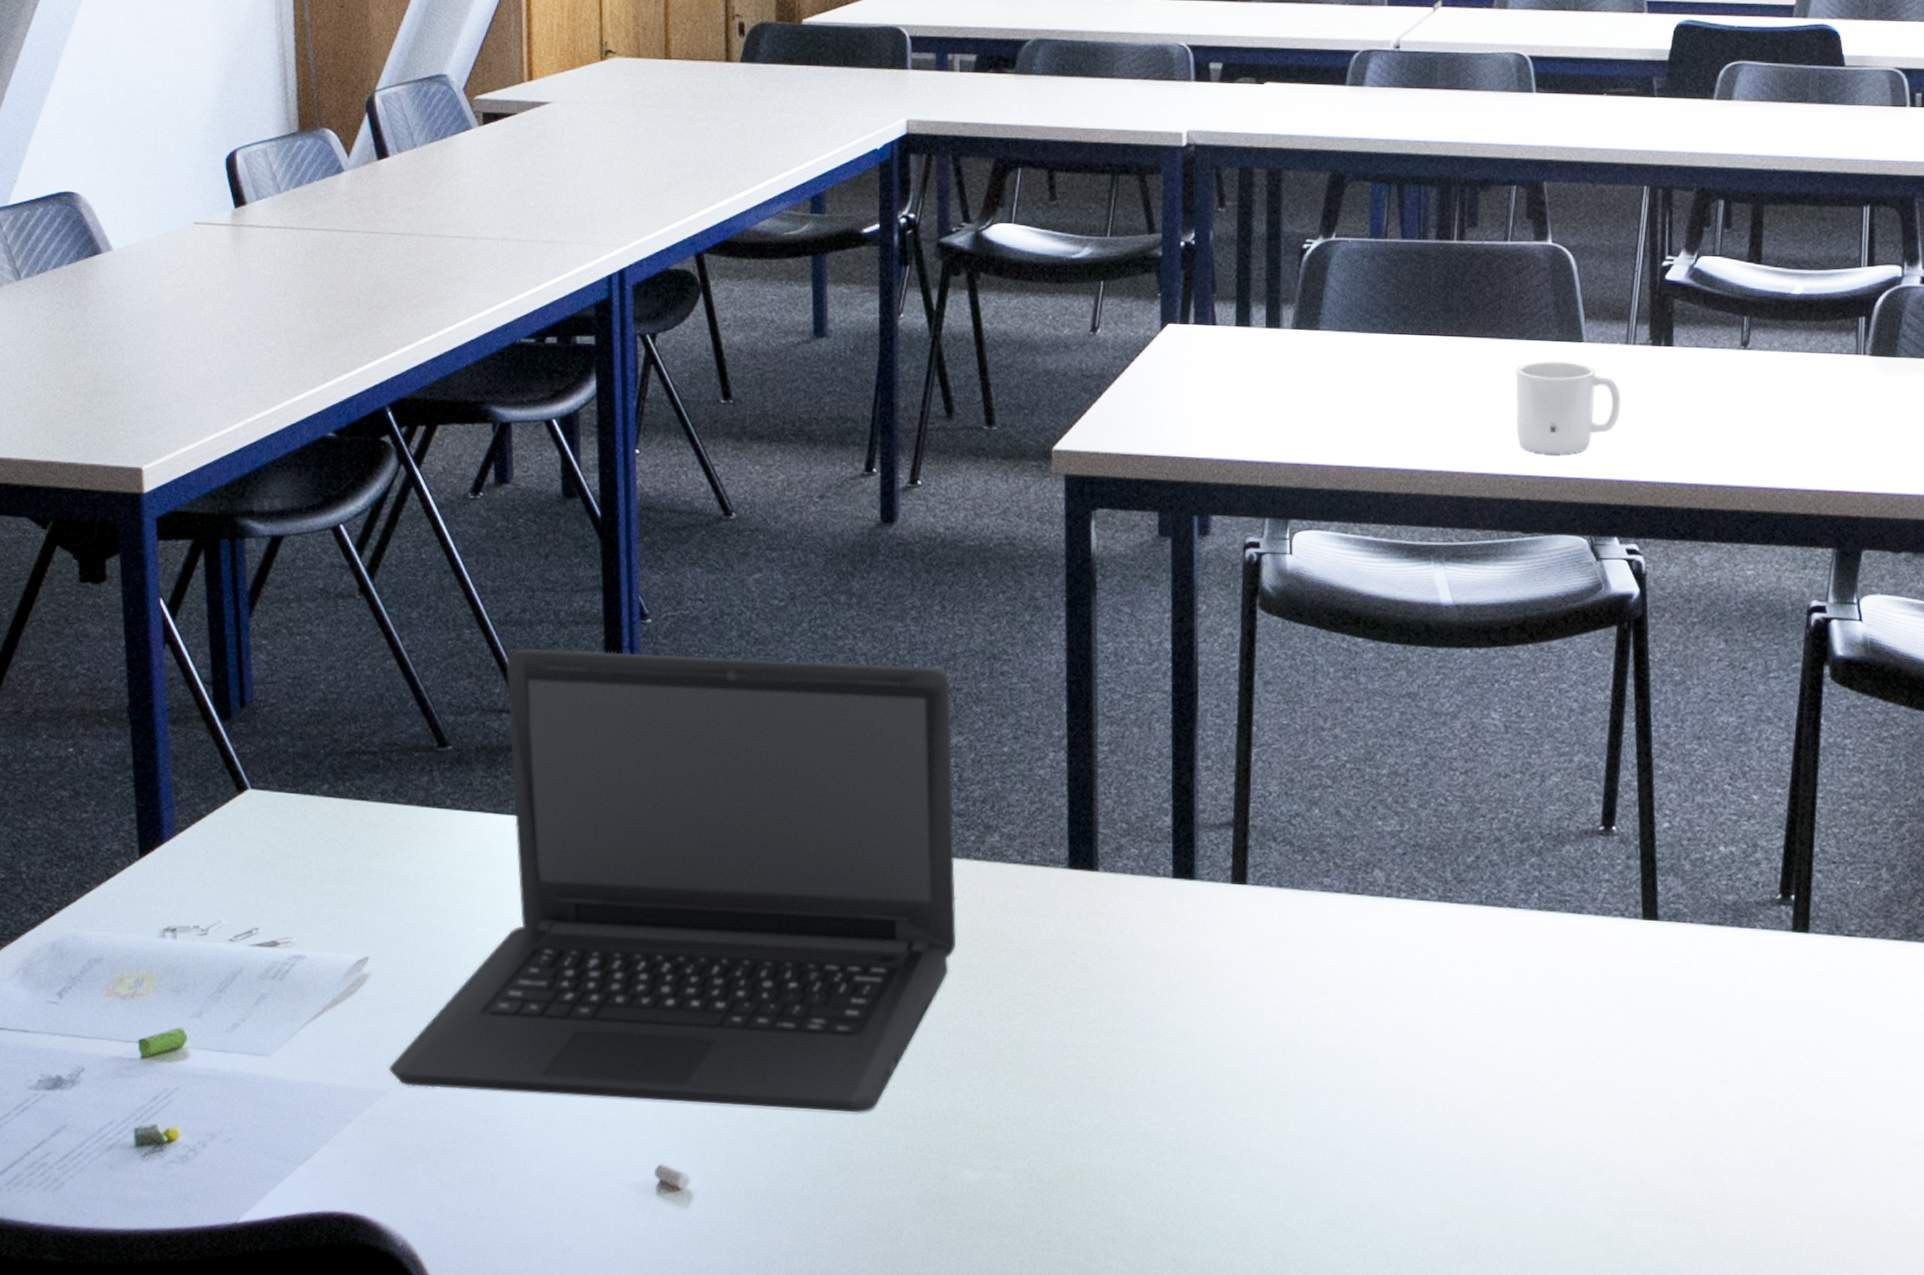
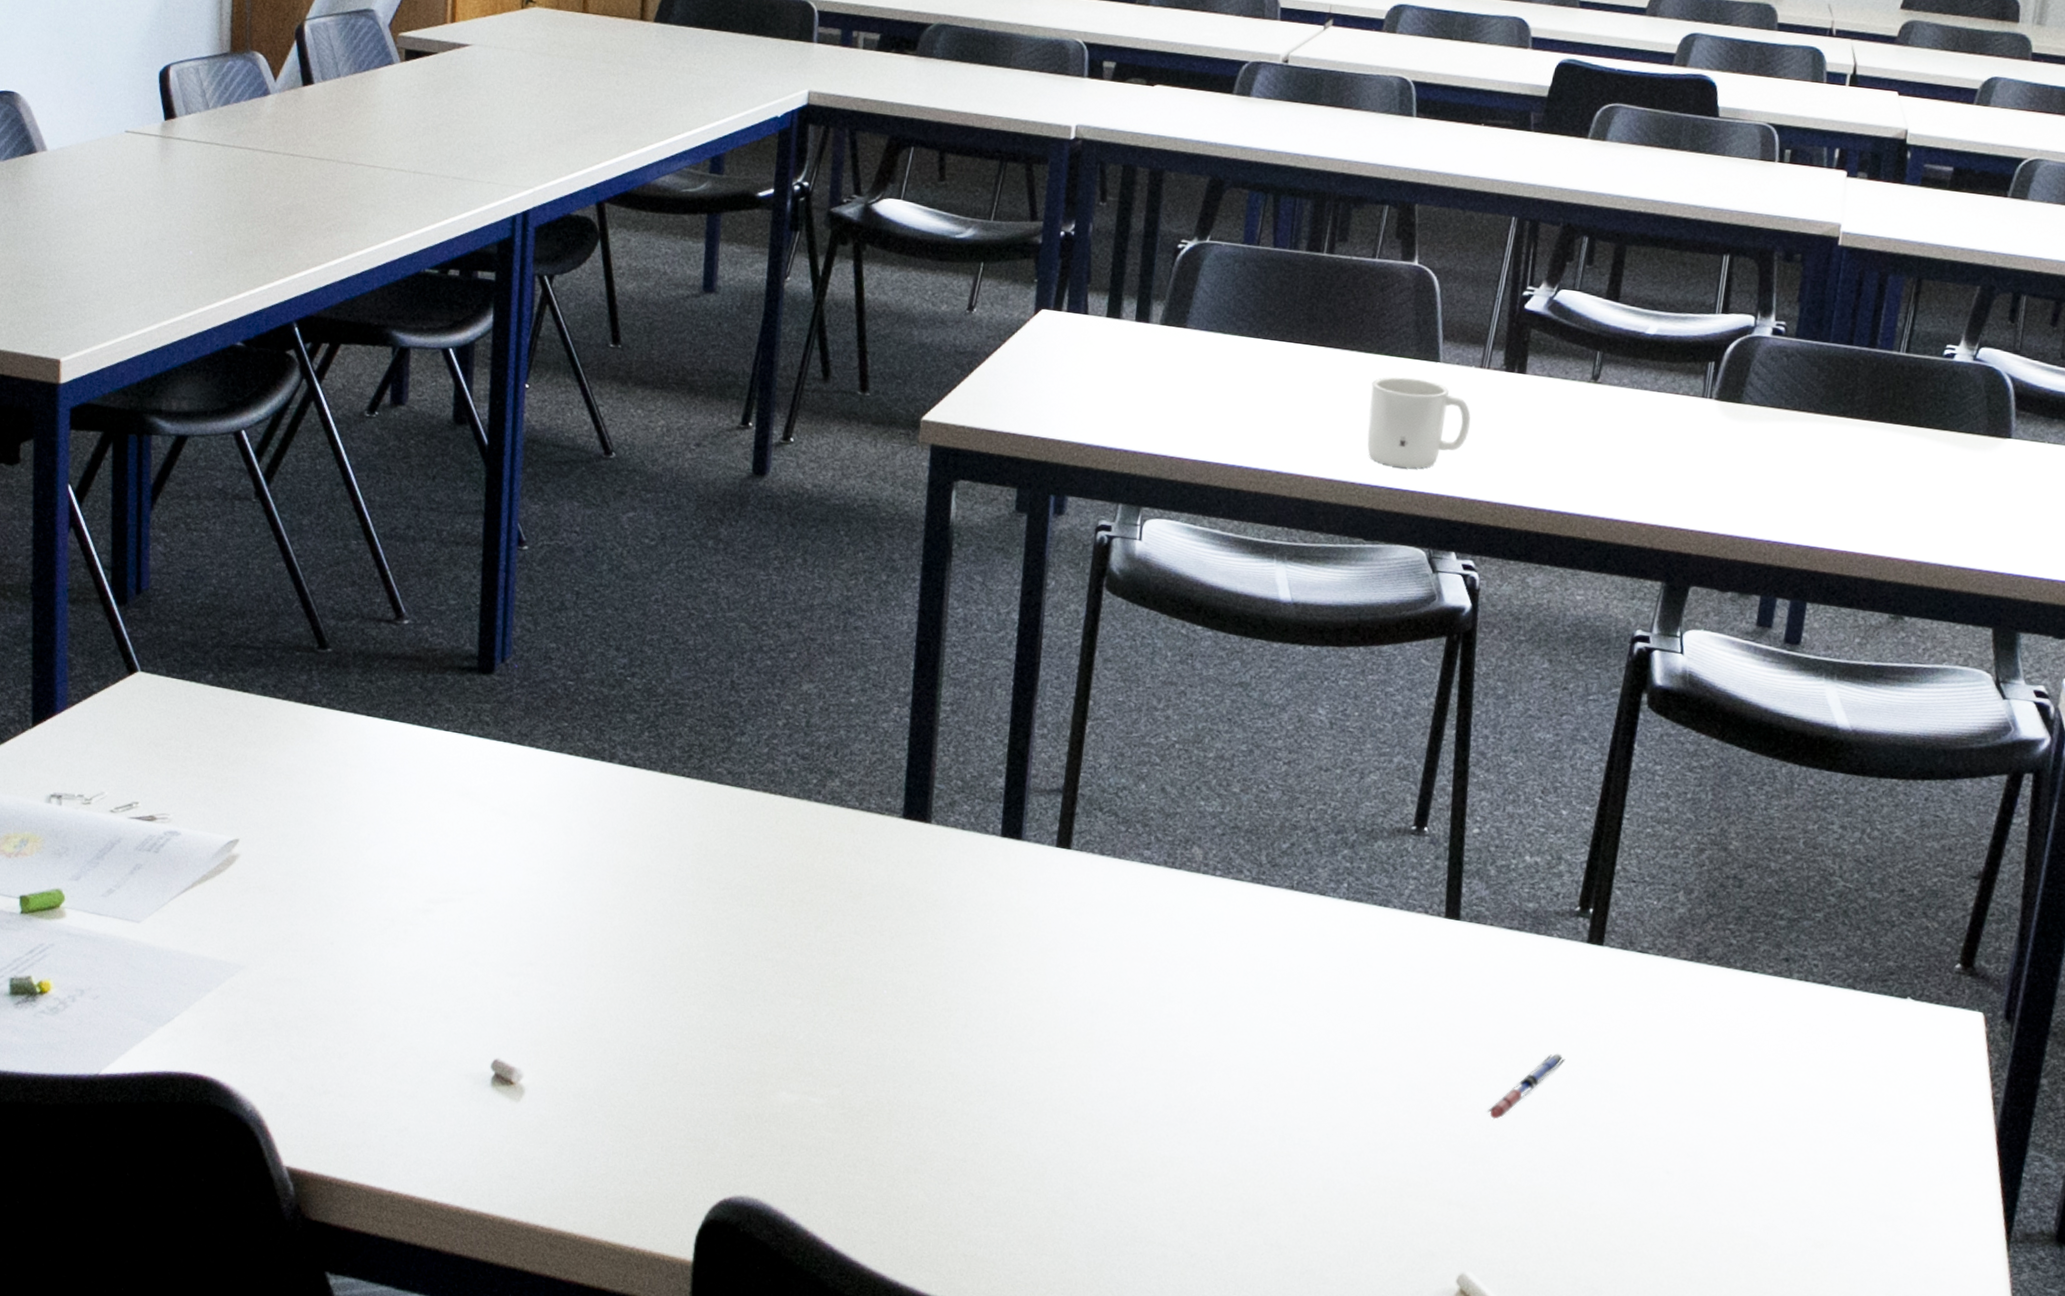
laptop: present [389,648,957,1113] -> none [250,562,806,1029]
pen: none [1705,1050,1781,1126] -> present [1487,1053,1566,1120]

